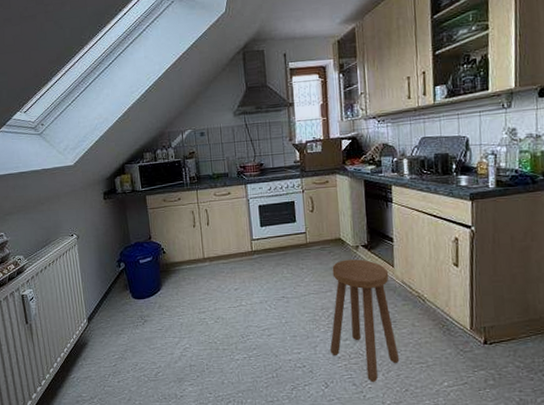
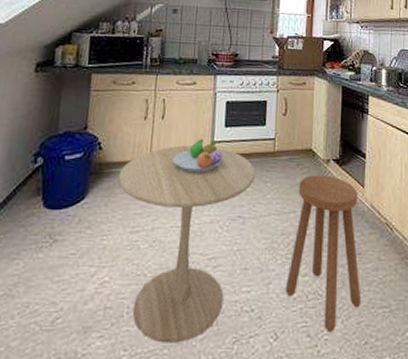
side table: none [181,244,293,389] -> present [118,145,256,343]
fruit bowl: none [221,238,263,266] -> present [172,139,224,173]

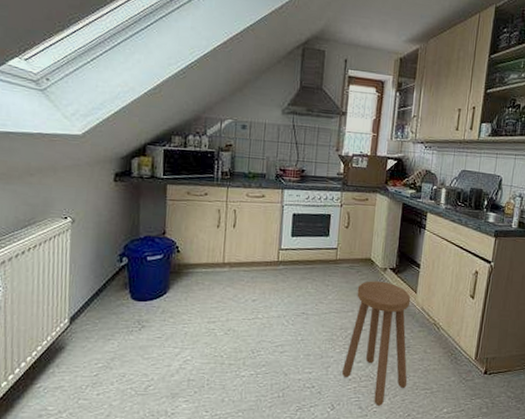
side table: present [118,145,256,343] -> none [195,251,319,408]
fruit bowl: present [172,139,224,173] -> none [243,246,290,276]

